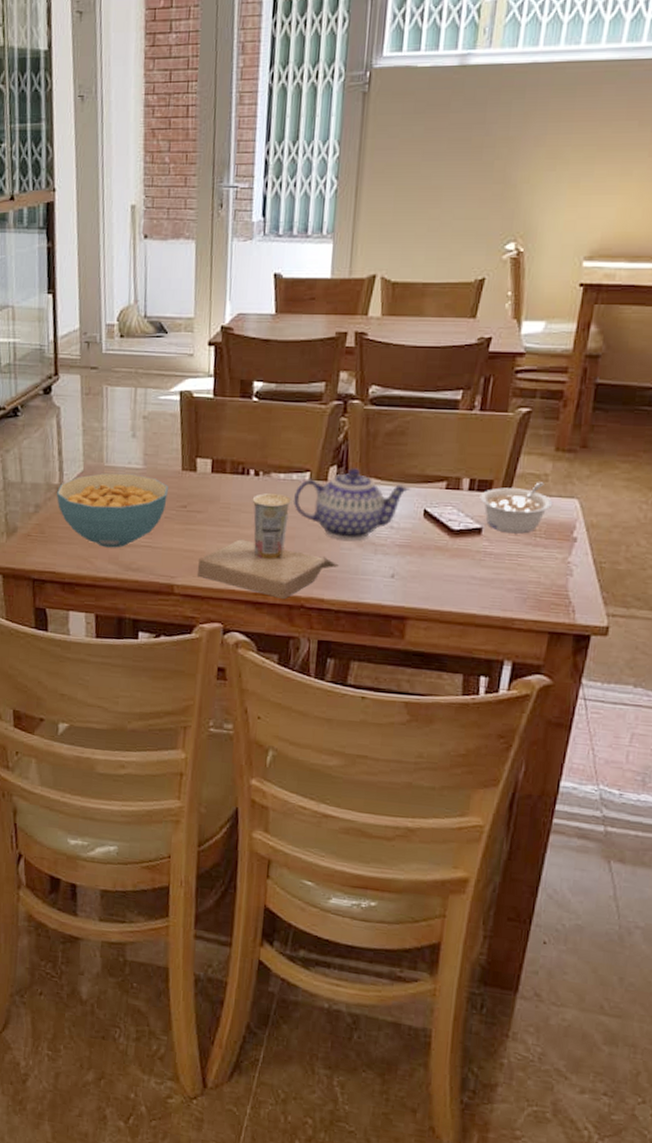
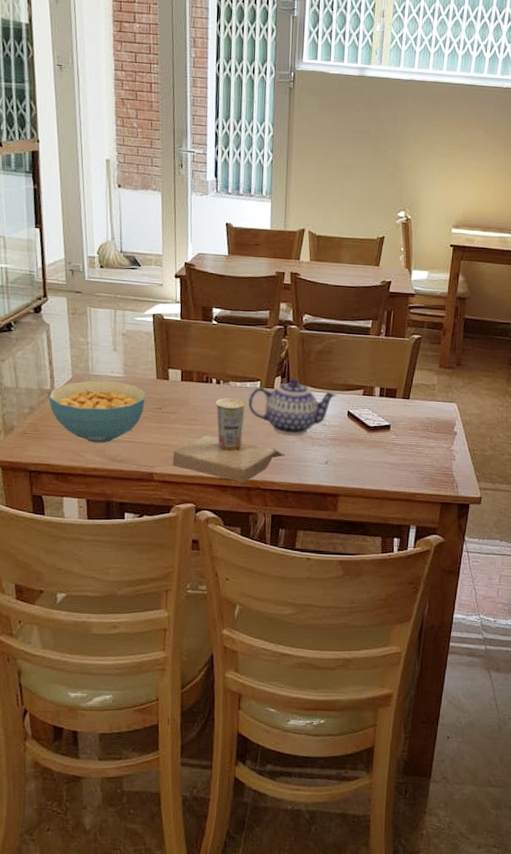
legume: present [479,482,553,534] -> none [387,390,439,429]

